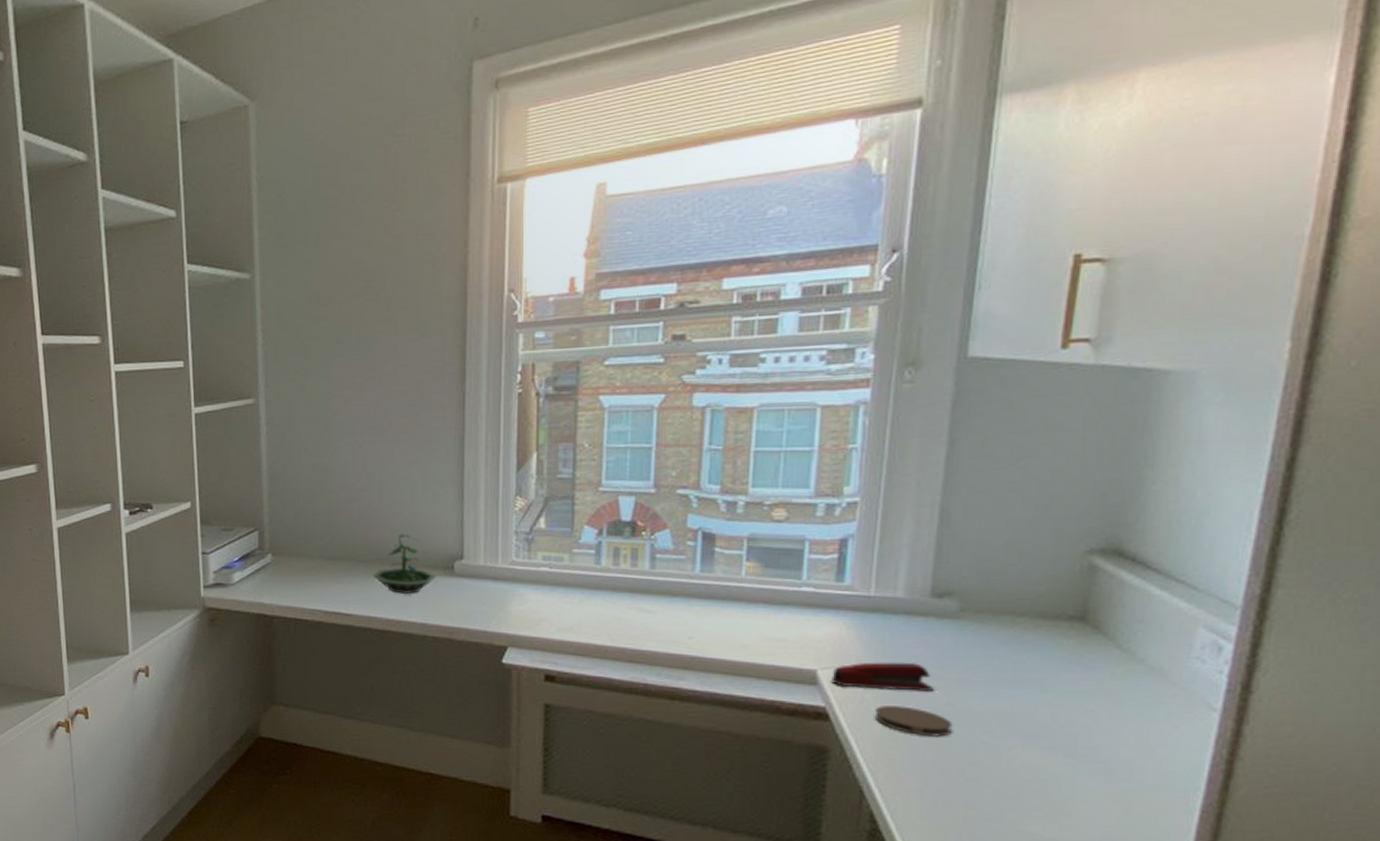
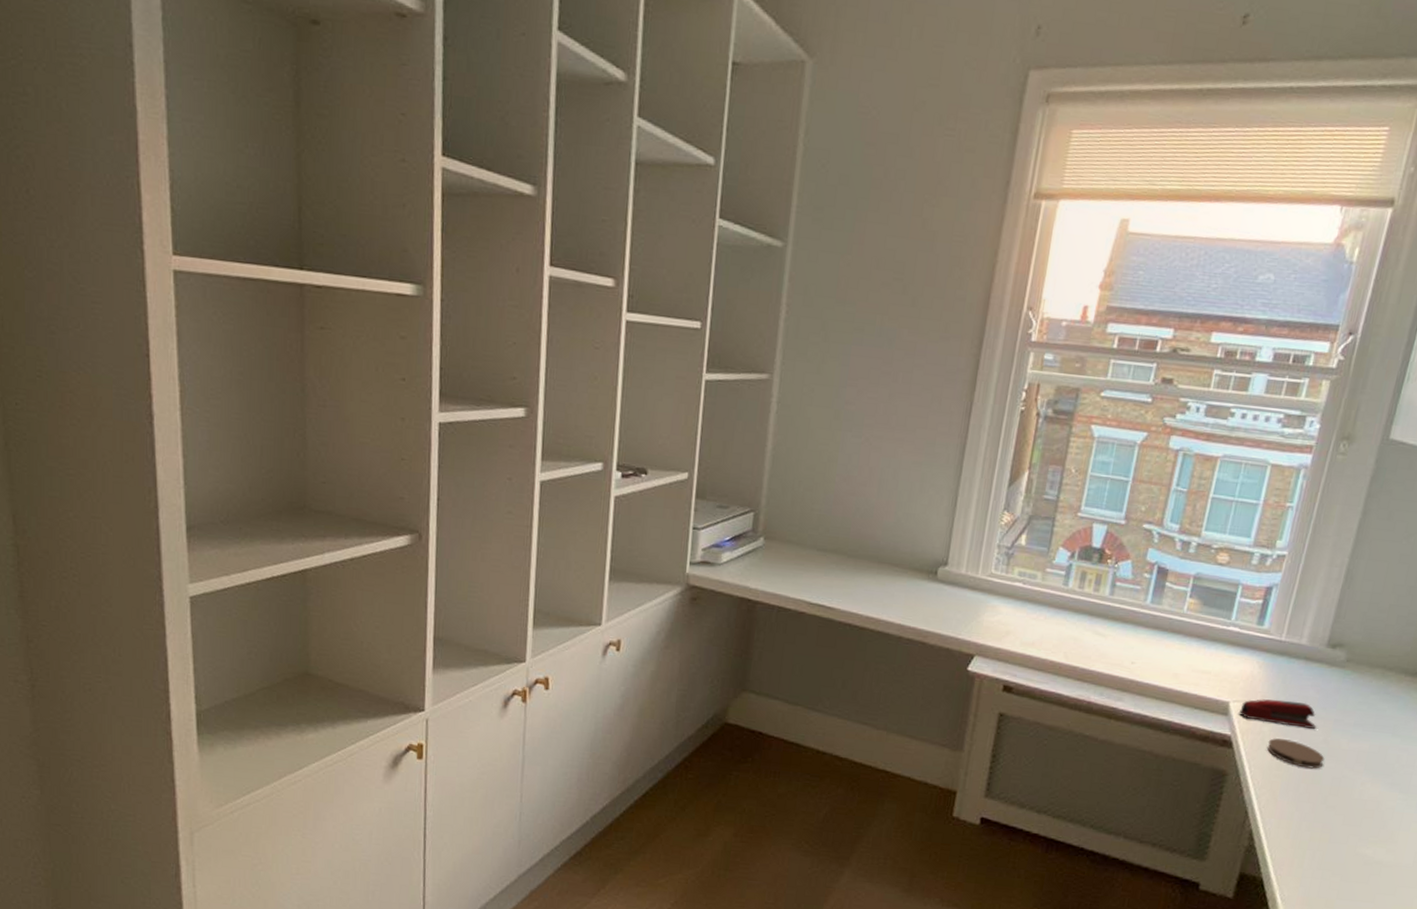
terrarium: present [372,534,436,595] -> none [859,533,920,595]

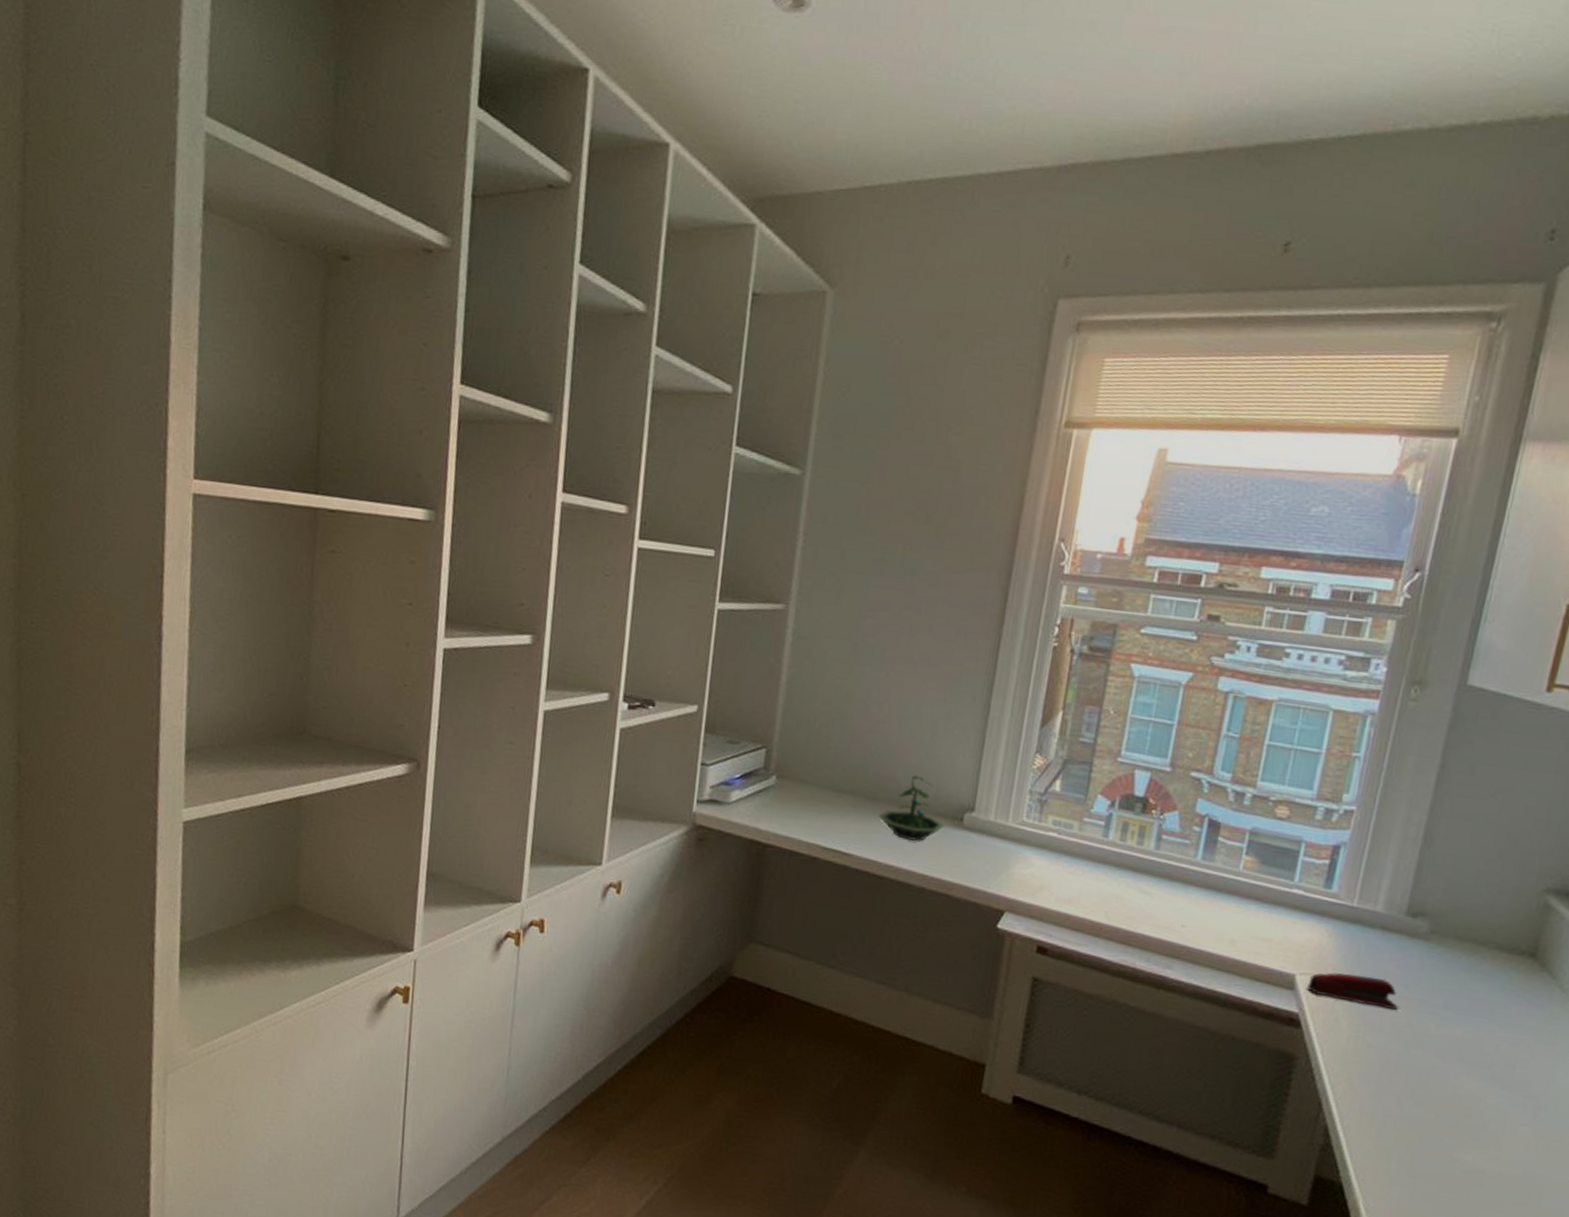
terrarium: none [859,533,920,595] -> present [878,775,944,842]
coaster: present [1266,738,1325,769] -> none [1341,1018,1410,1057]

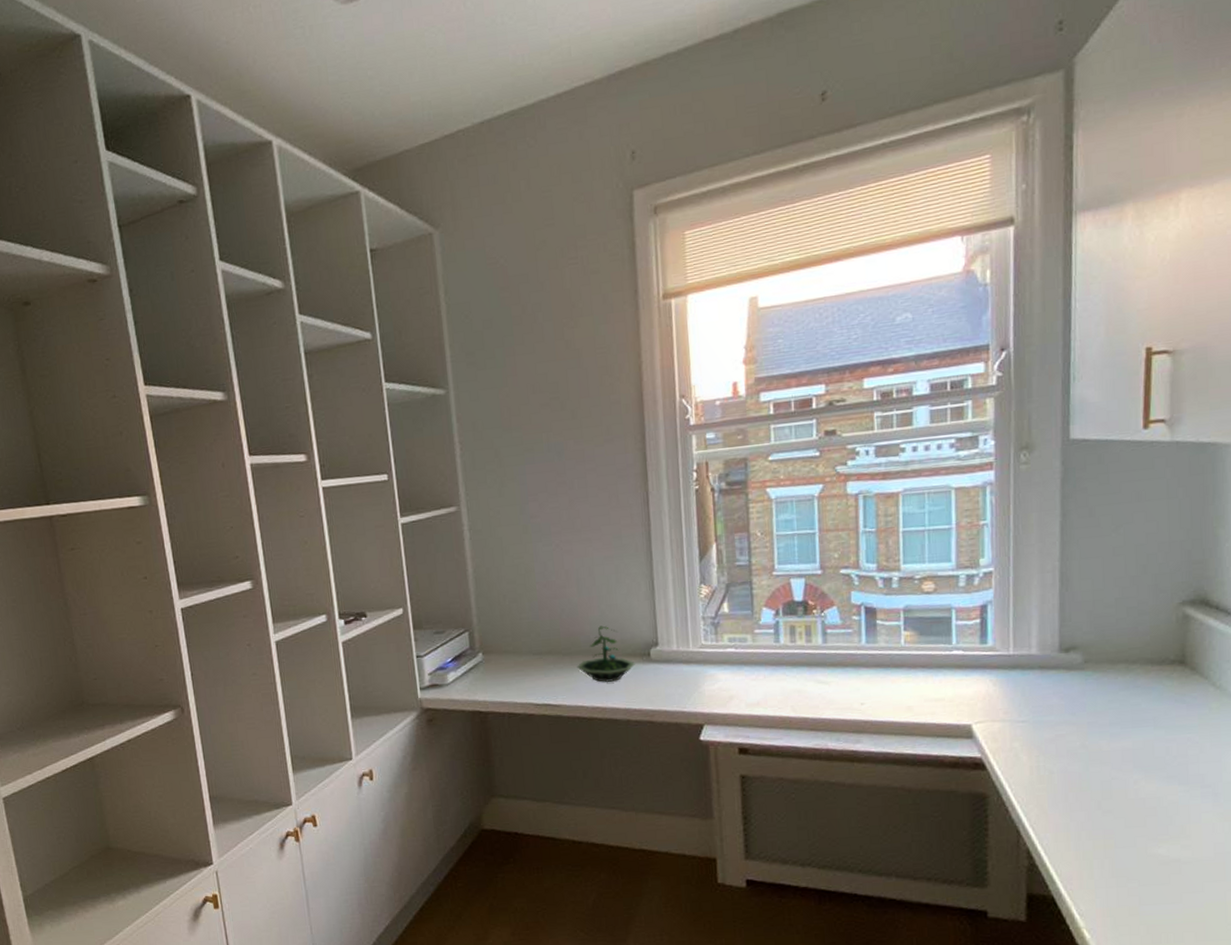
stapler: present [1306,972,1398,1010] -> none [983,711,1070,738]

